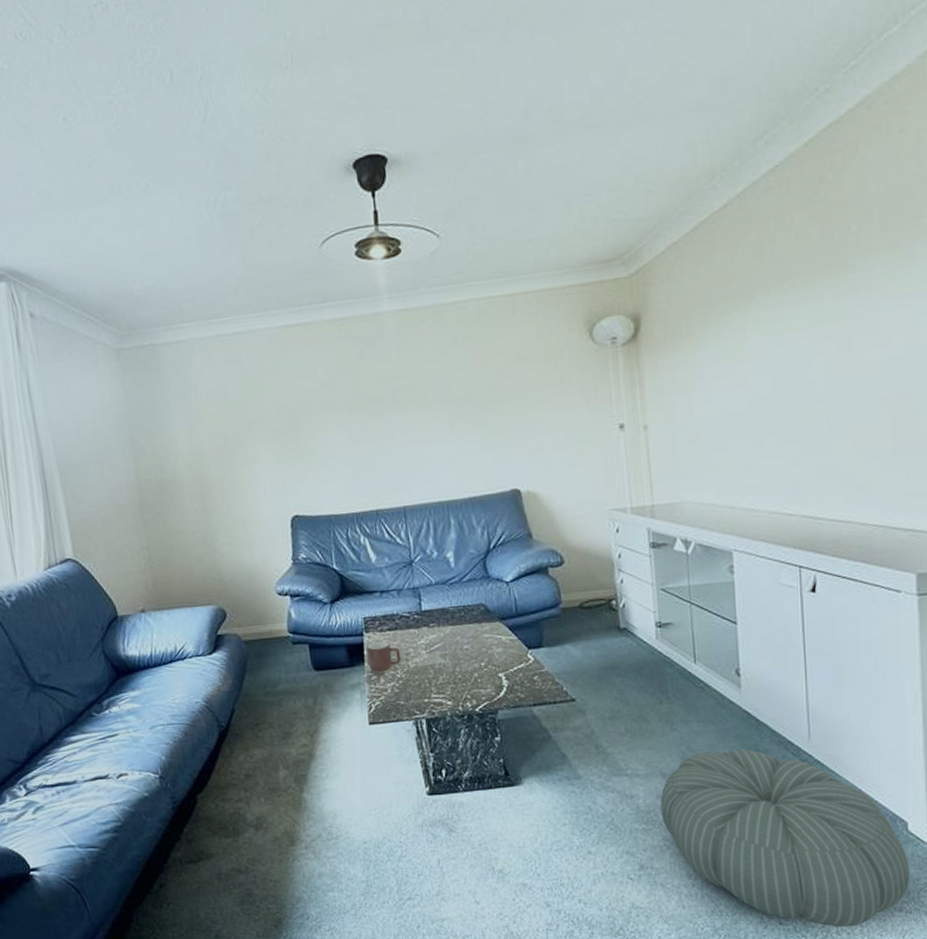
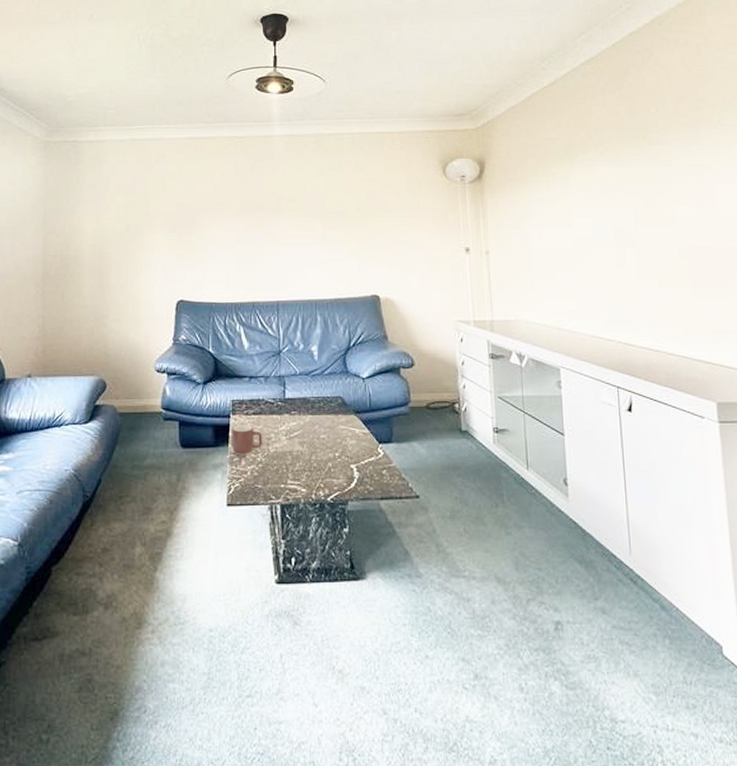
pouf: present [660,748,911,928] -> none [494,557,728,757]

